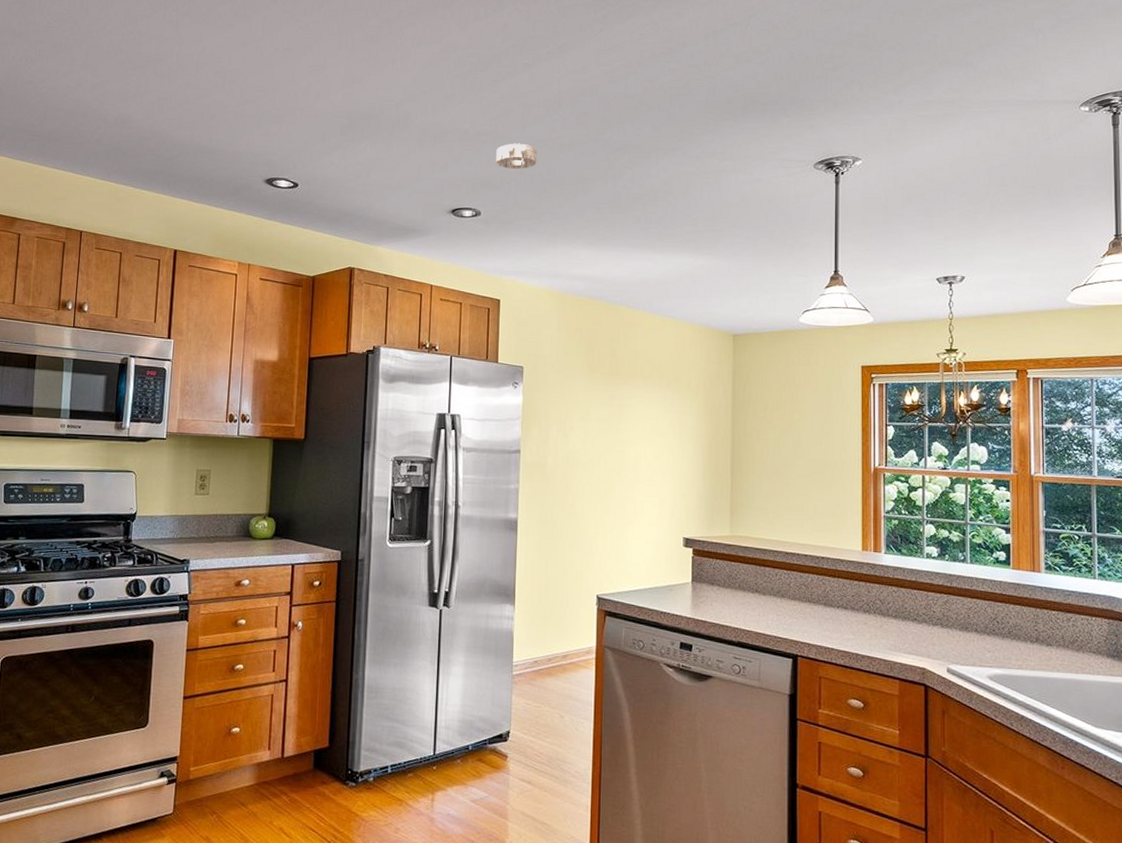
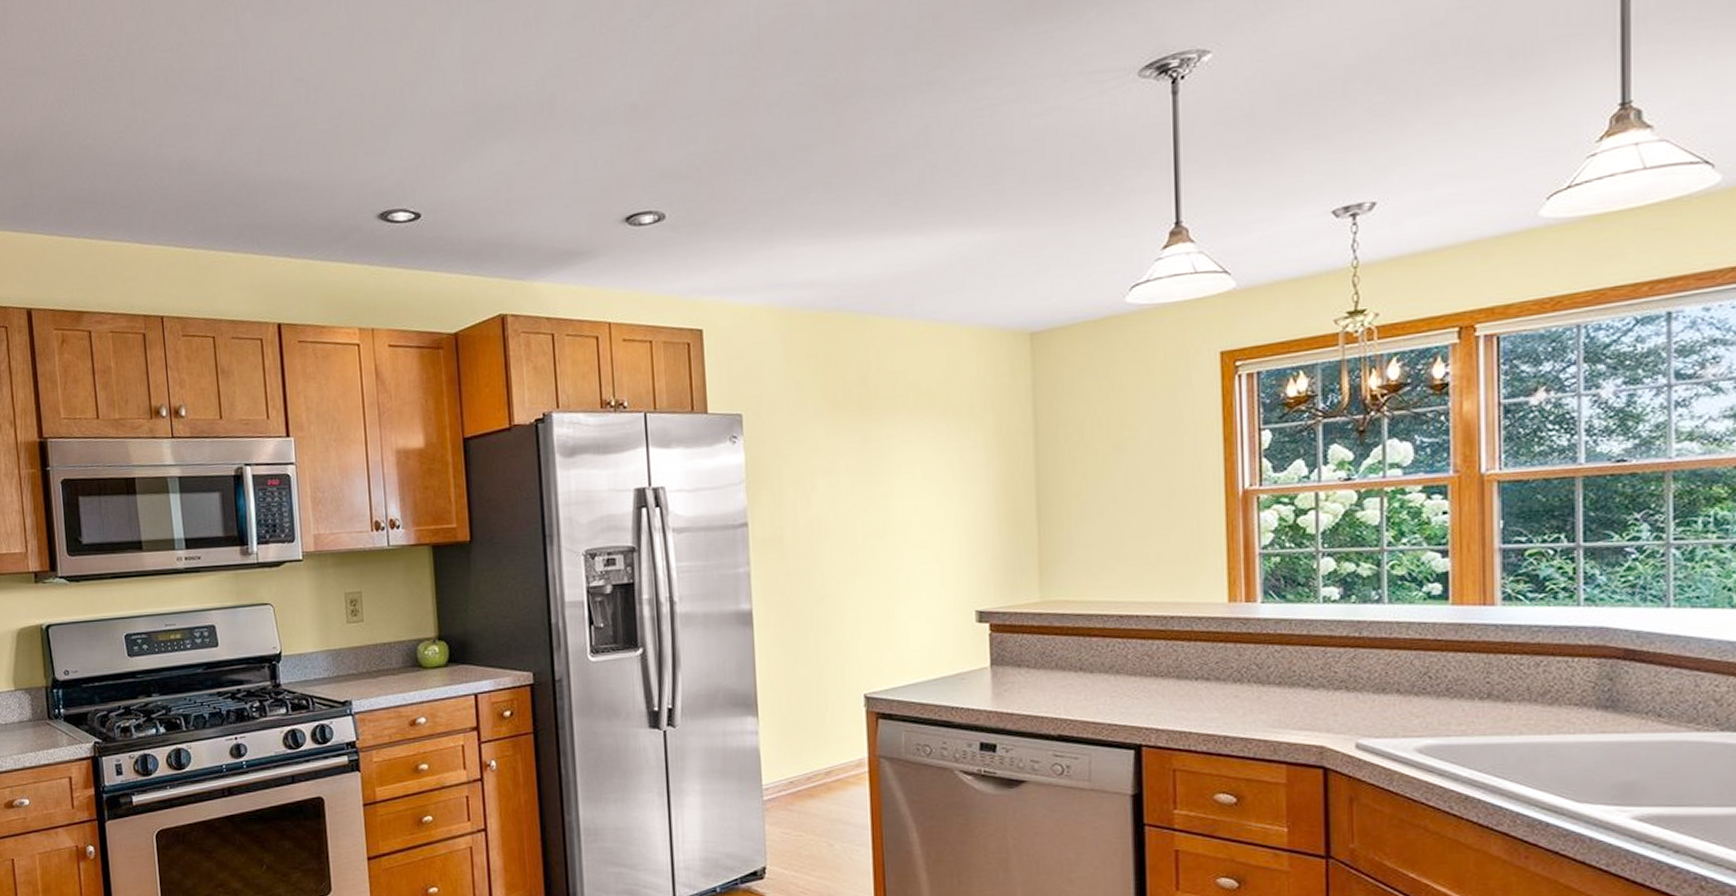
smoke detector: present [496,143,537,169] -> none [678,109,736,149]

